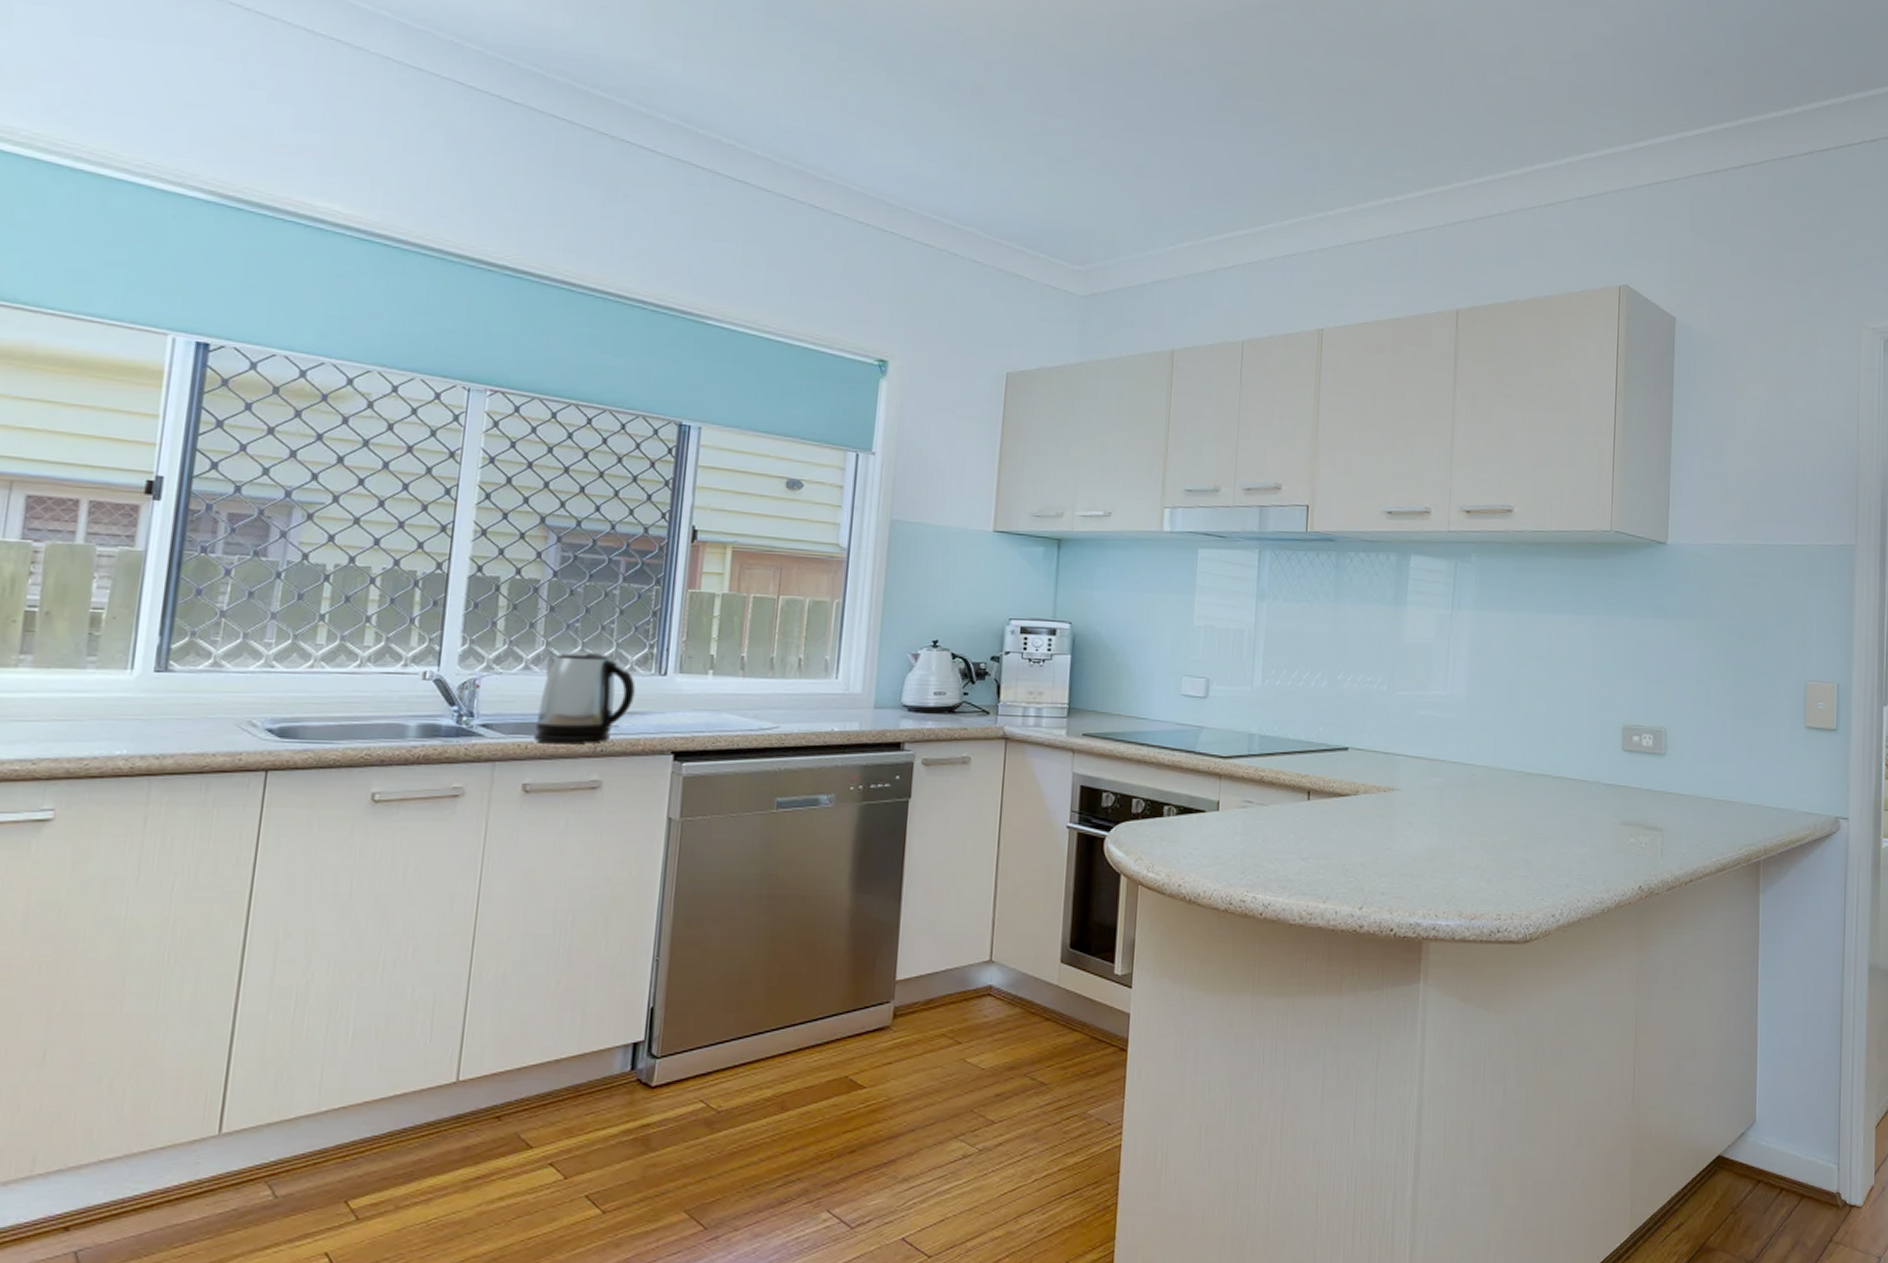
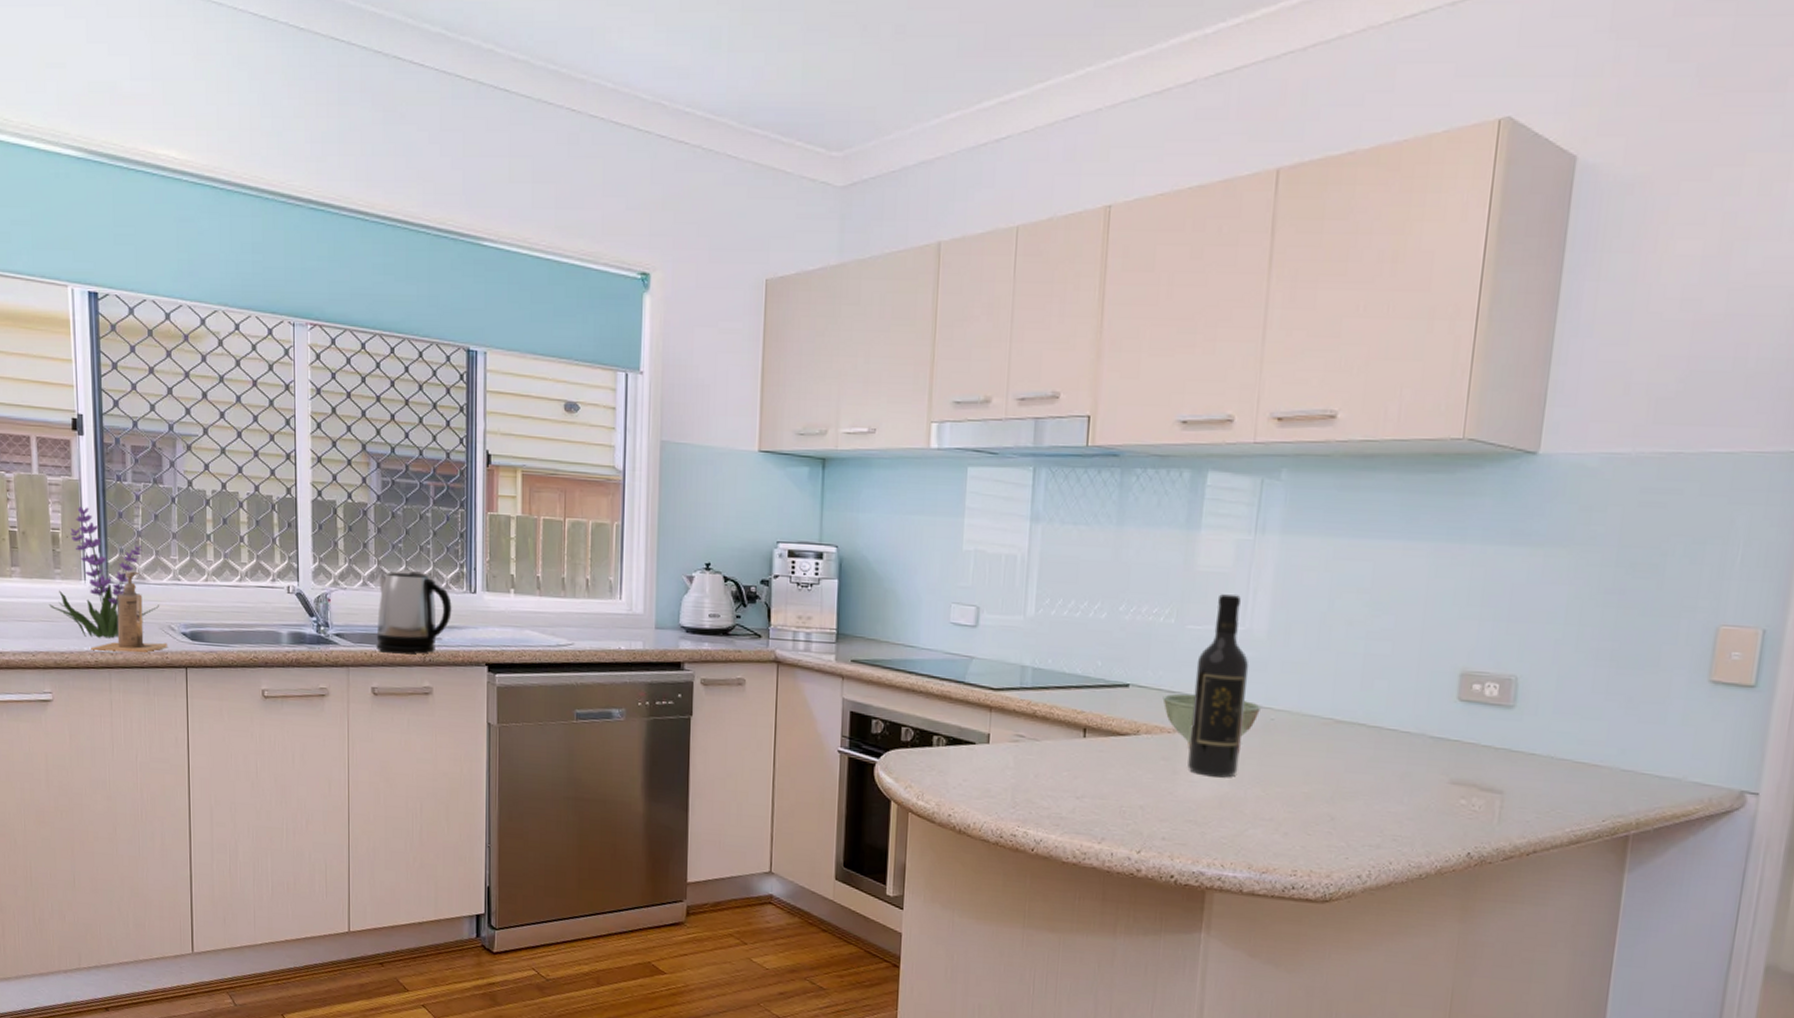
plant: none [69,582,238,739] -> present [48,506,159,639]
soap dispenser: none [125,657,244,756] -> present [91,571,168,654]
bowl: none [1378,754,1464,804] -> present [1162,693,1262,747]
wine bottle: none [1402,663,1452,830] -> present [1187,594,1249,777]

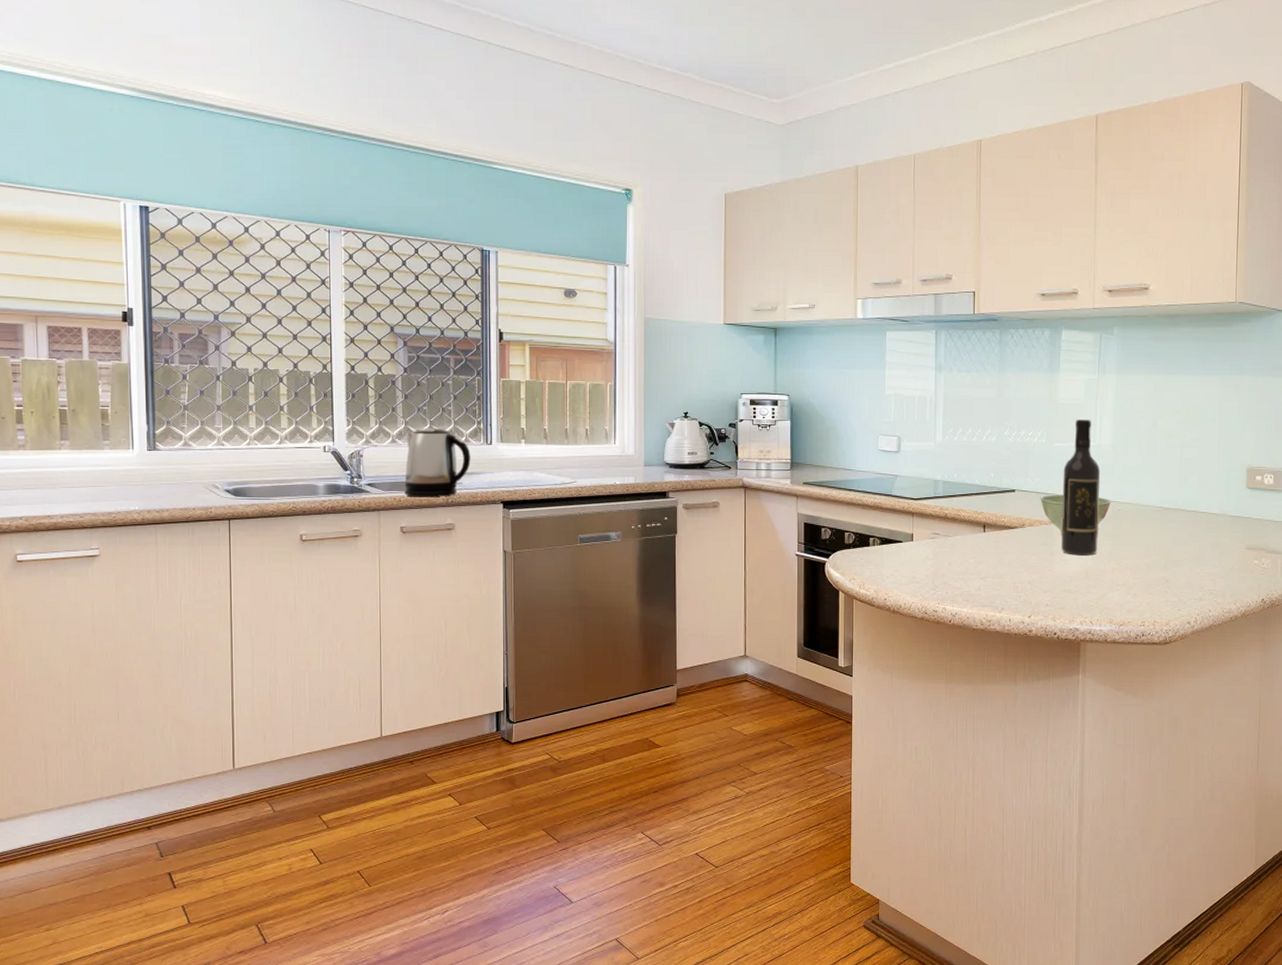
plant: present [48,506,159,639] -> none [97,386,204,498]
soap dispenser: present [91,571,168,654] -> none [137,439,212,510]

